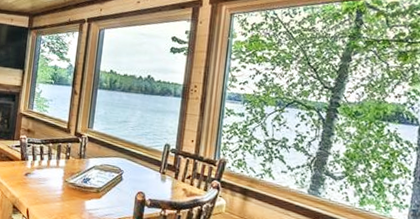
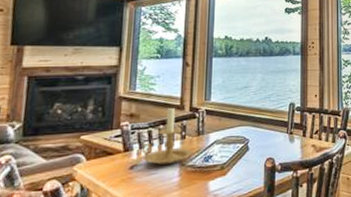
candle holder: none [34,128,75,179] -> present [141,106,193,165]

